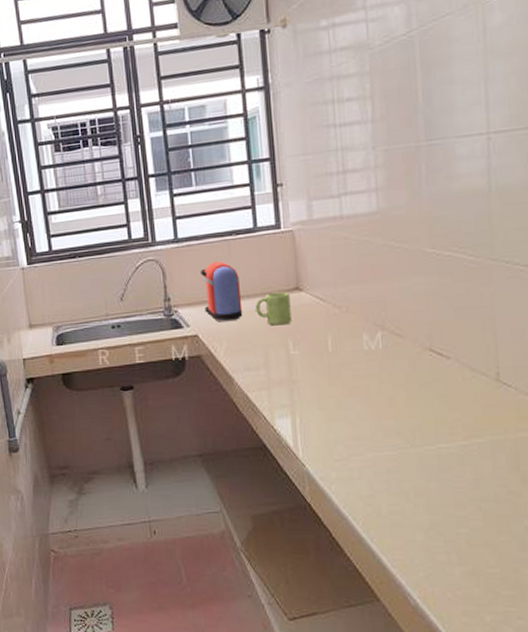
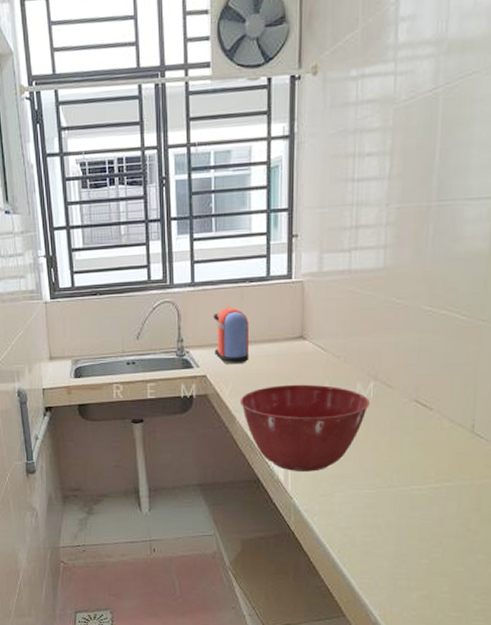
mixing bowl: none [236,338,381,435] -> present [239,384,371,472]
mug: present [255,292,292,326] -> none [262,339,294,371]

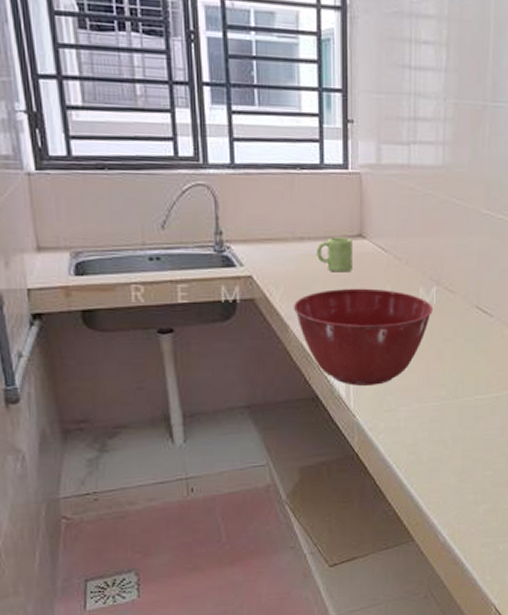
coffee maker: present [213,307,250,365] -> none [259,196,303,264]
mug: none [262,339,294,371] -> present [317,237,353,273]

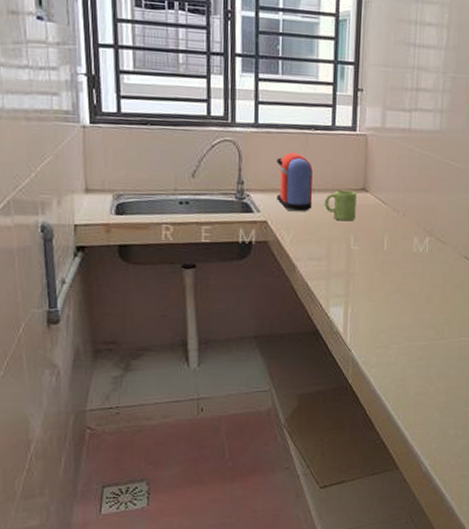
coffee maker: none [259,196,303,264] -> present [276,152,313,212]
mixing bowl: present [293,288,434,386] -> none [301,235,426,323]

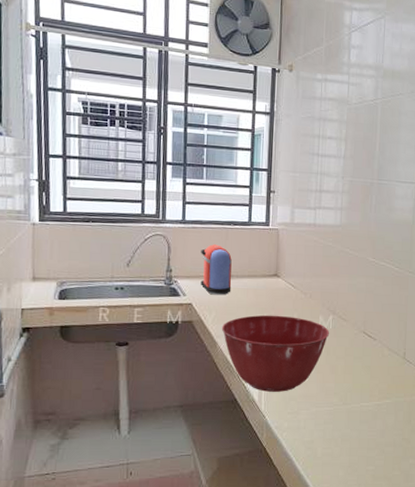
mixing bowl: none [301,235,426,323] -> present [221,315,330,392]
mug: present [325,190,357,222] -> none [242,276,270,303]

